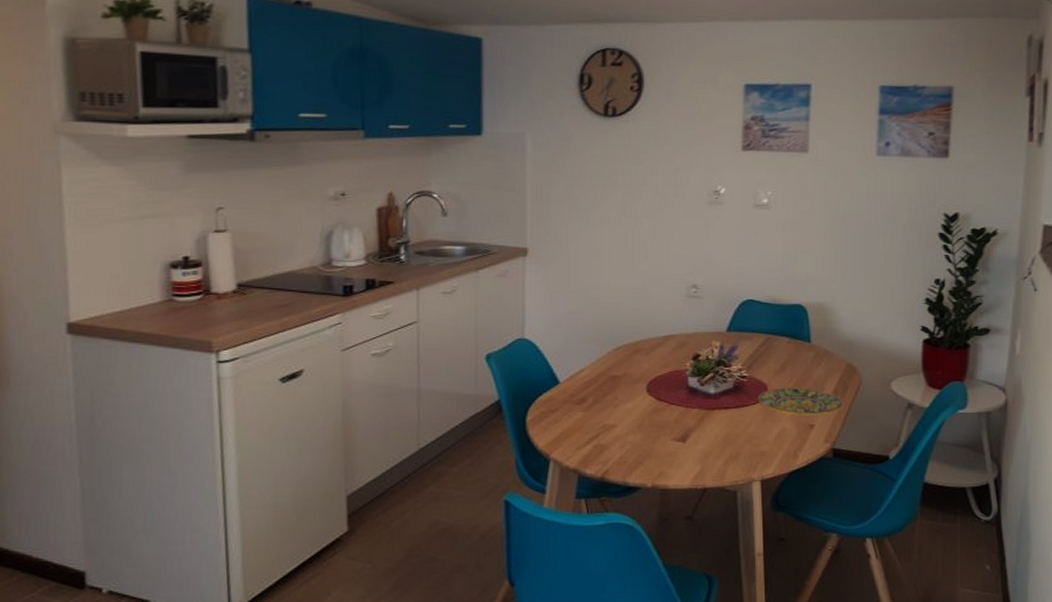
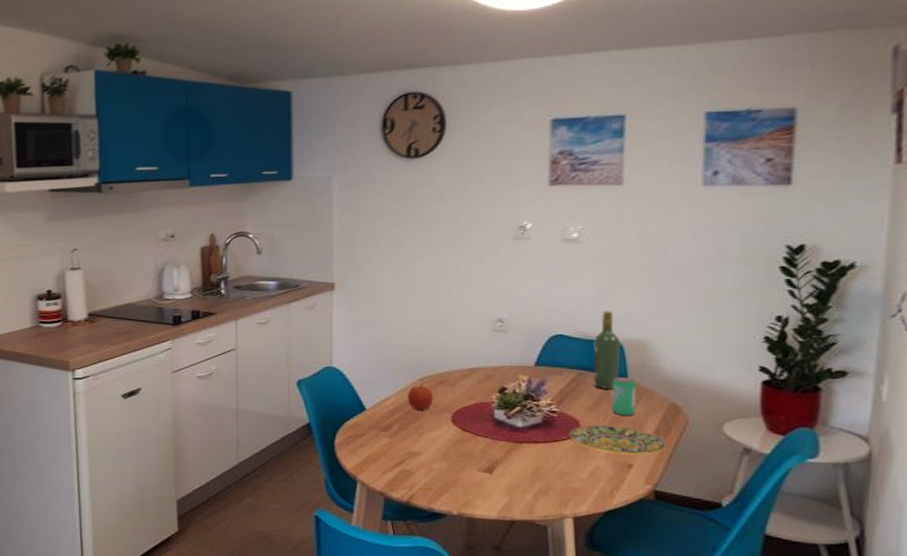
apple: none [603,351,628,381] -> present [408,382,433,410]
wine bottle: none [779,275,805,354] -> present [592,310,621,390]
beverage can: none [796,339,817,377] -> present [611,376,636,416]

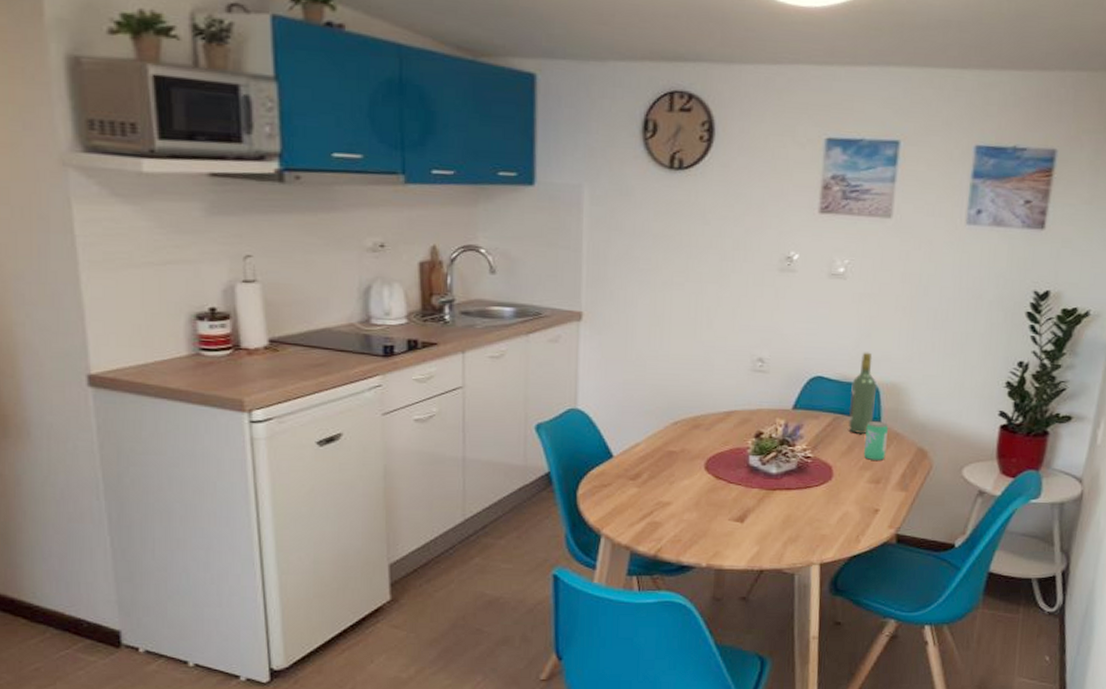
apple: present [408,382,433,410] -> none [659,426,687,457]
plate: present [568,424,667,455] -> none [821,470,911,500]

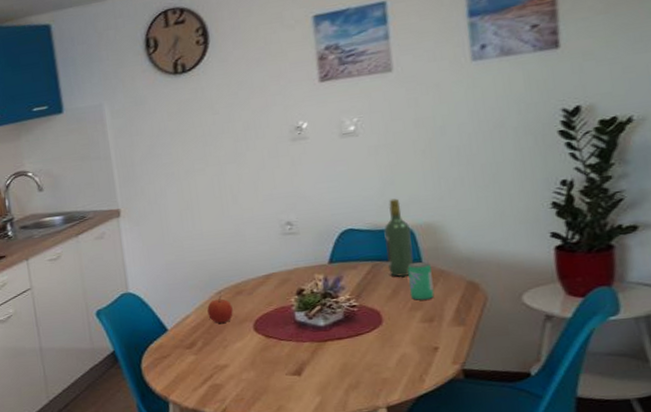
apple: none [659,426,687,457] -> present [207,295,233,323]

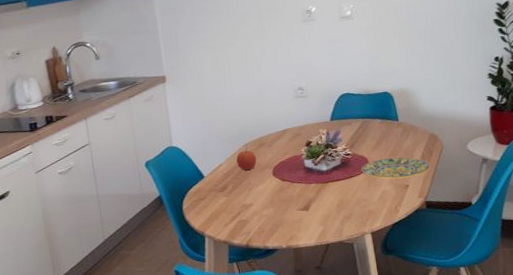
plate: none [371,310,470,338] -> present [360,157,431,179]
wine bottle: present [384,198,414,277] -> none [371,69,392,131]
beverage can: present [407,261,434,300] -> none [388,119,407,149]

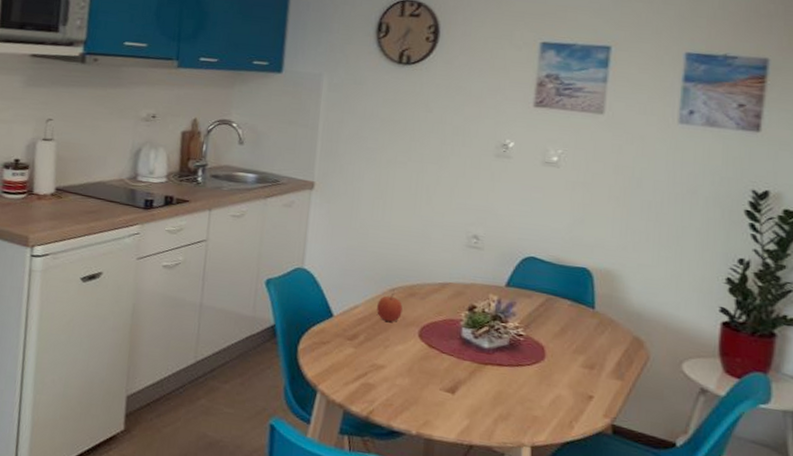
plate: present [360,157,431,179] -> none [533,351,628,387]

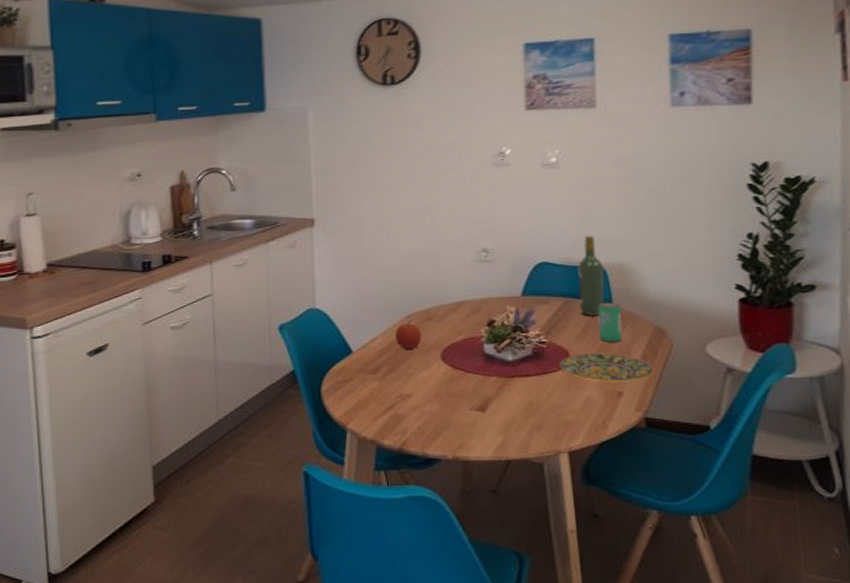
plate: none [533,351,628,387] -> present [558,353,654,382]
wine bottle: none [561,237,591,318] -> present [577,235,605,317]
beverage can: none [576,305,602,346] -> present [598,302,622,342]

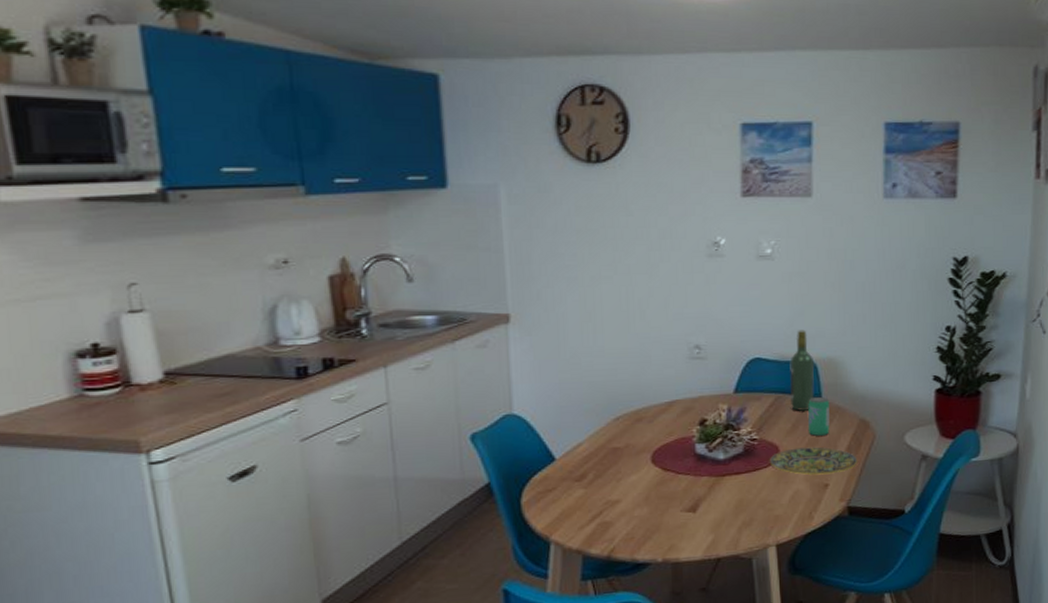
apple: present [395,319,422,349] -> none [602,421,631,453]

